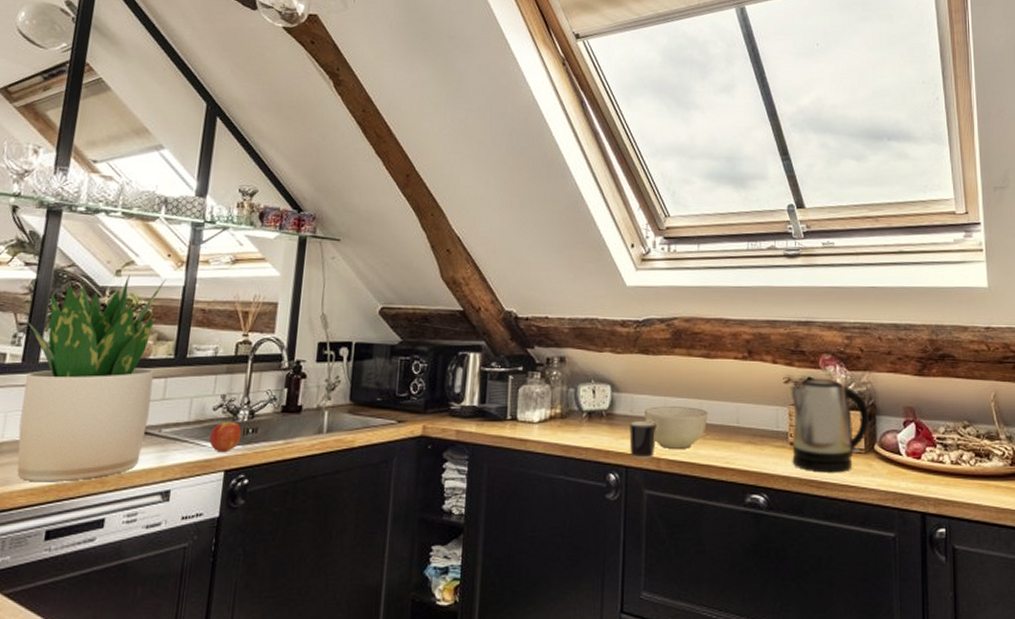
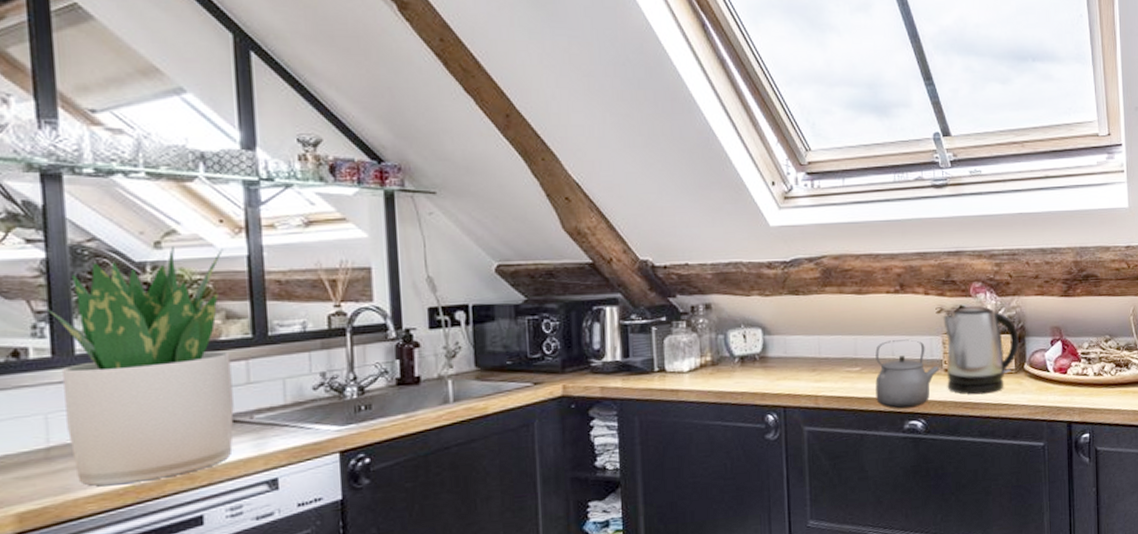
fruit: present [209,422,242,453] -> none [315,400,353,434]
mug: present [629,421,657,460] -> none [784,361,813,399]
bowl: present [644,406,708,450] -> none [798,343,864,386]
tea kettle: none [718,407,785,482] -> present [875,339,940,410]

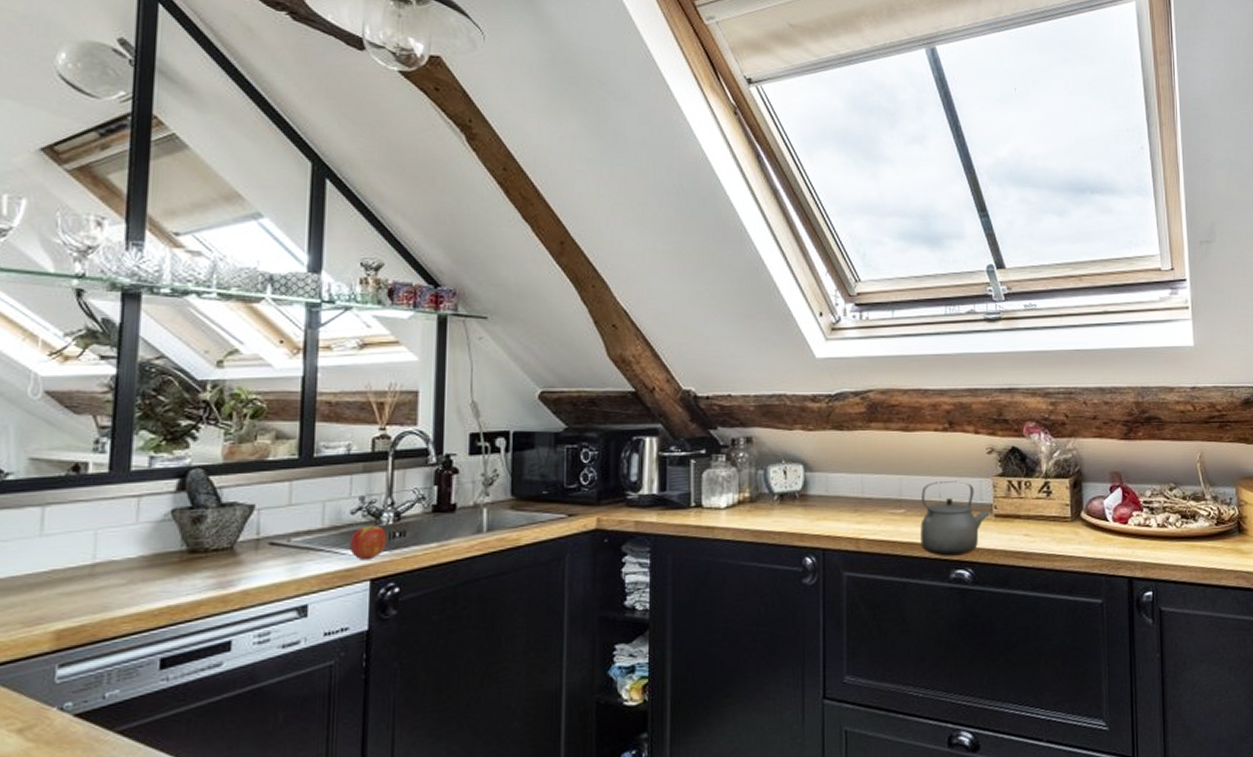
planter: present [46,245,234,486] -> none [110,365,280,606]
fruit: none [315,400,353,434] -> present [350,526,387,561]
kettle: present [943,305,1019,394] -> none [994,446,1075,543]

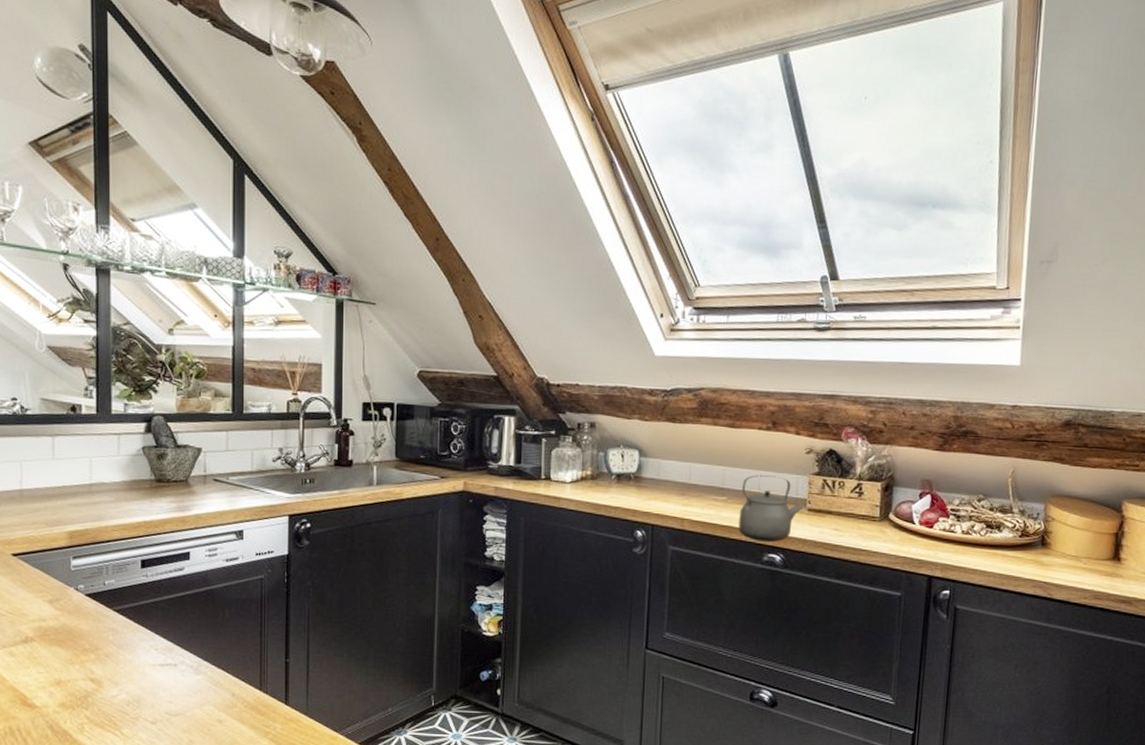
fruit: present [350,526,387,561] -> none [273,472,300,500]

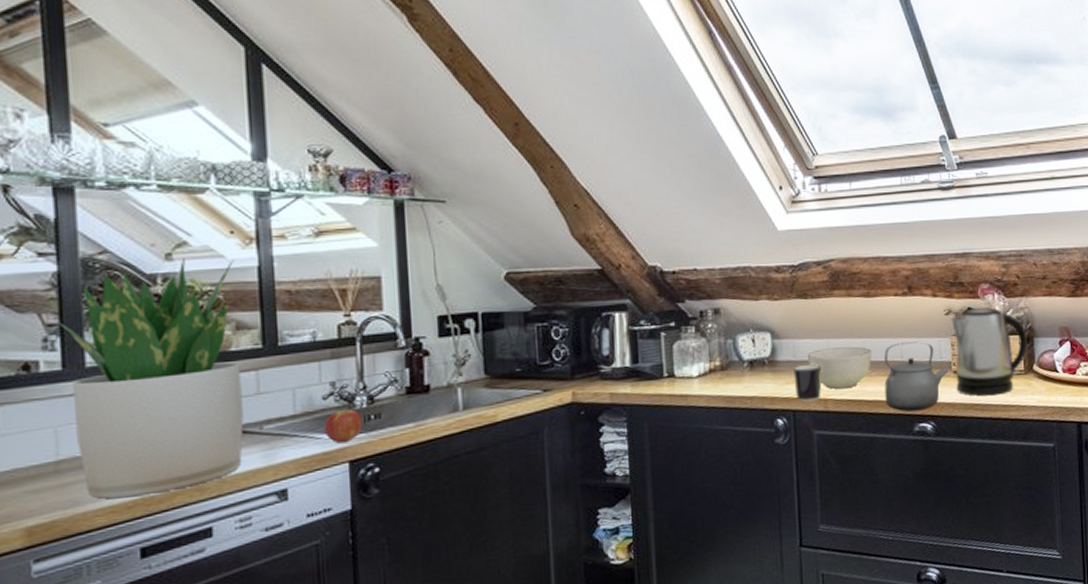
planter: none [94,333,216,520] -> present [57,257,244,499]
fruit: none [273,472,300,500] -> present [324,409,363,444]
mug: none [655,484,682,519] -> present [793,364,822,403]
bowl: none [669,471,731,512] -> present [807,346,872,390]
kettle: none [809,449,887,537] -> present [952,307,1028,395]

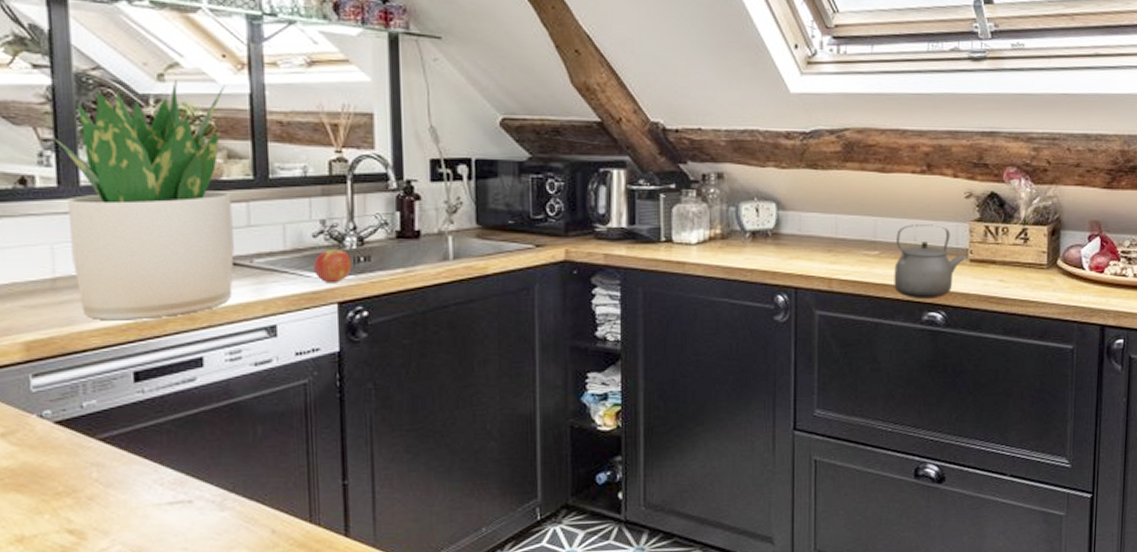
mug: present [793,364,822,403] -> none [798,241,828,280]
bowl: present [807,346,872,390] -> none [813,224,884,269]
kettle: present [952,307,1028,395] -> none [971,192,1054,289]

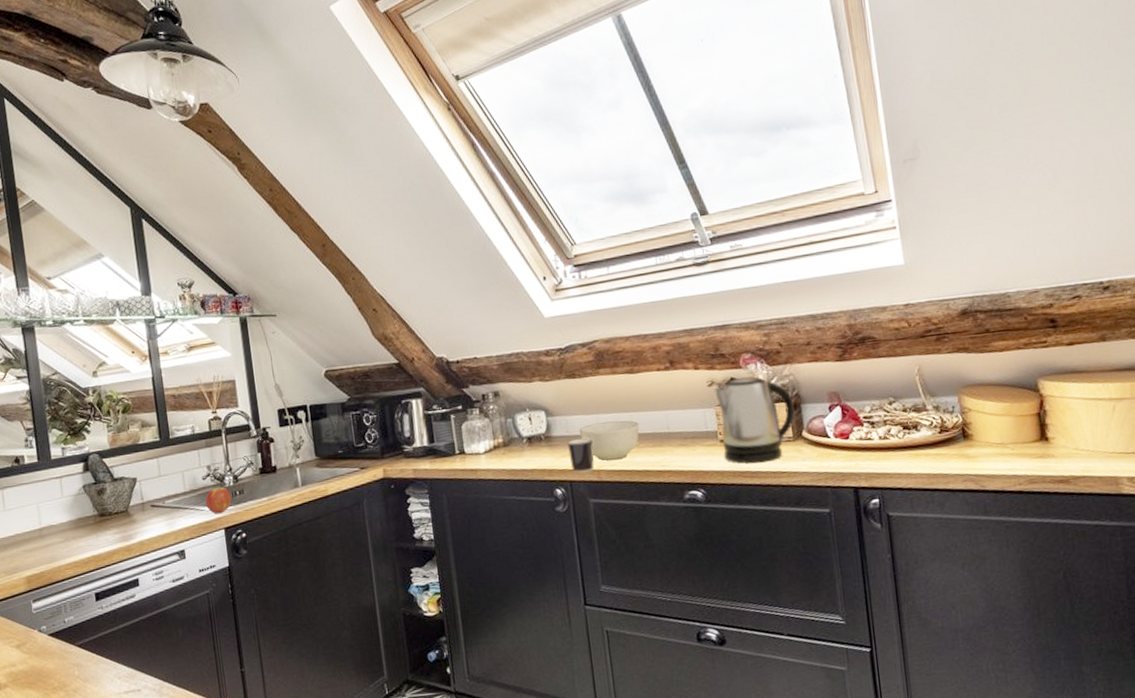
planter: present [52,79,234,321] -> none [32,373,154,557]
mug: none [798,241,828,280] -> present [567,438,595,474]
bowl: none [813,224,884,269] -> present [578,420,640,461]
tea kettle: present [894,224,965,300] -> none [651,413,716,481]
kettle: none [971,192,1054,289] -> present [715,376,795,463]

